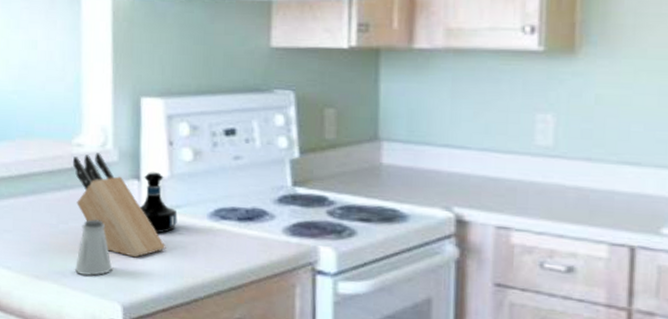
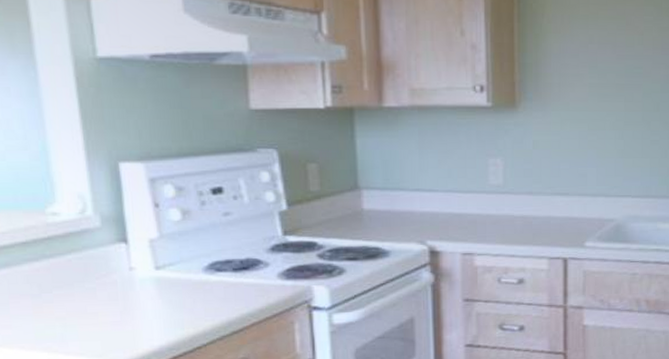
knife block: present [72,153,166,258] -> none [48,220,163,317]
saltshaker: present [75,219,113,276] -> none [66,285,108,340]
tequila bottle: present [140,172,178,234] -> none [131,234,172,292]

